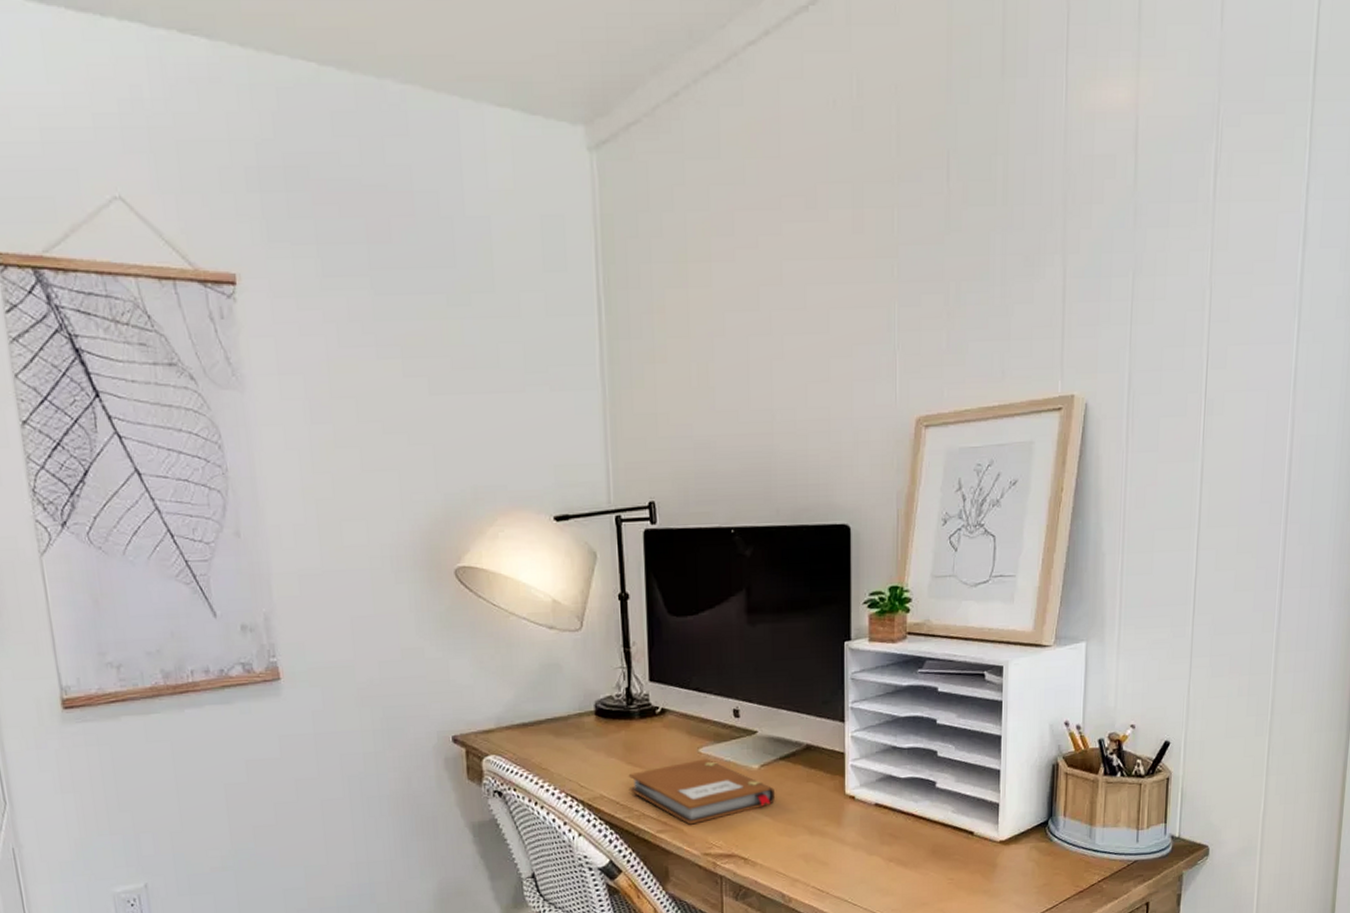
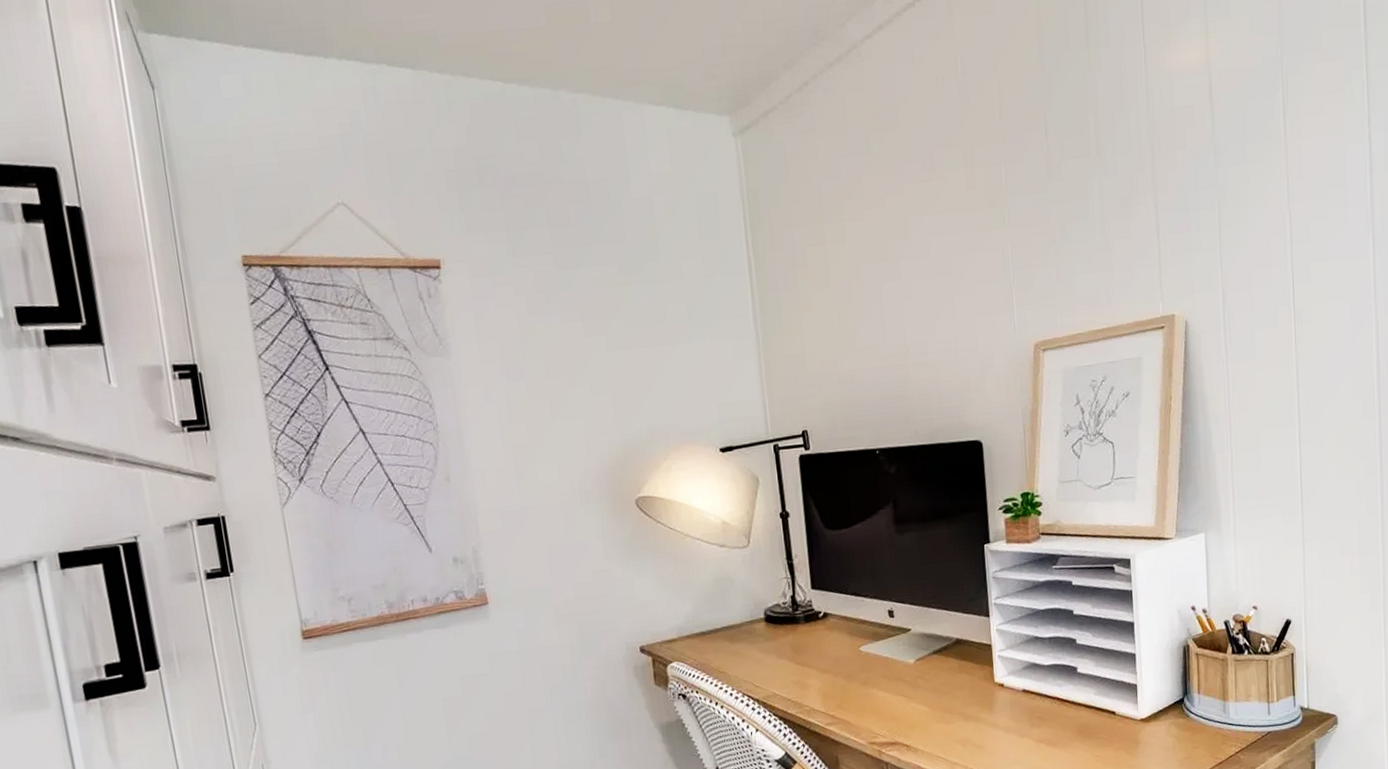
notebook: present [628,759,776,825] -> none [797,656,932,717]

